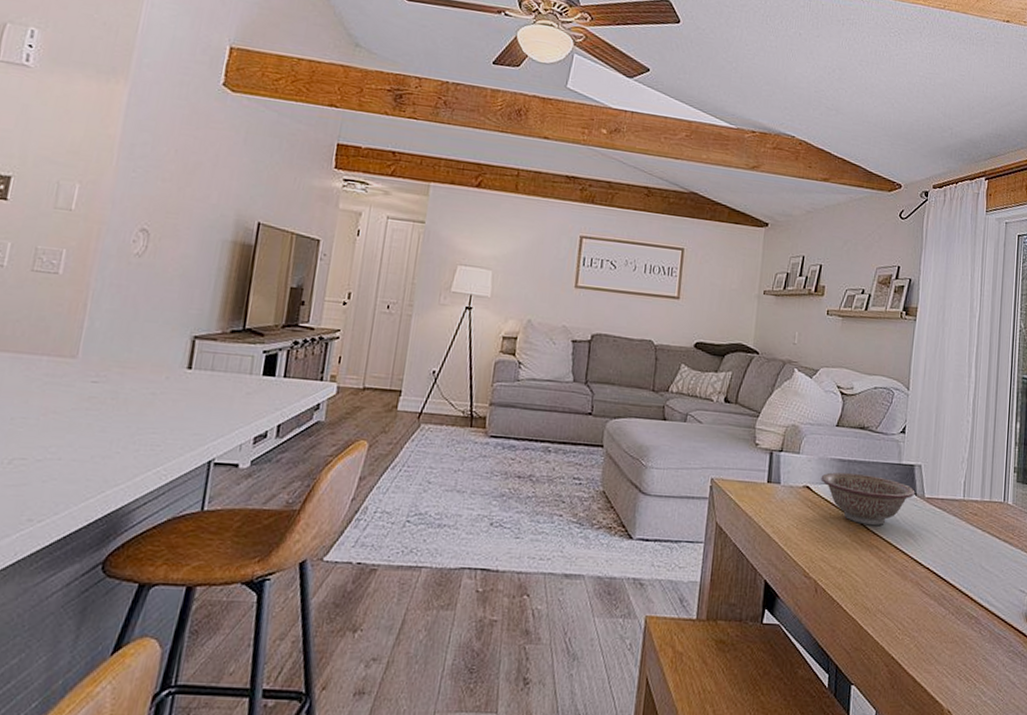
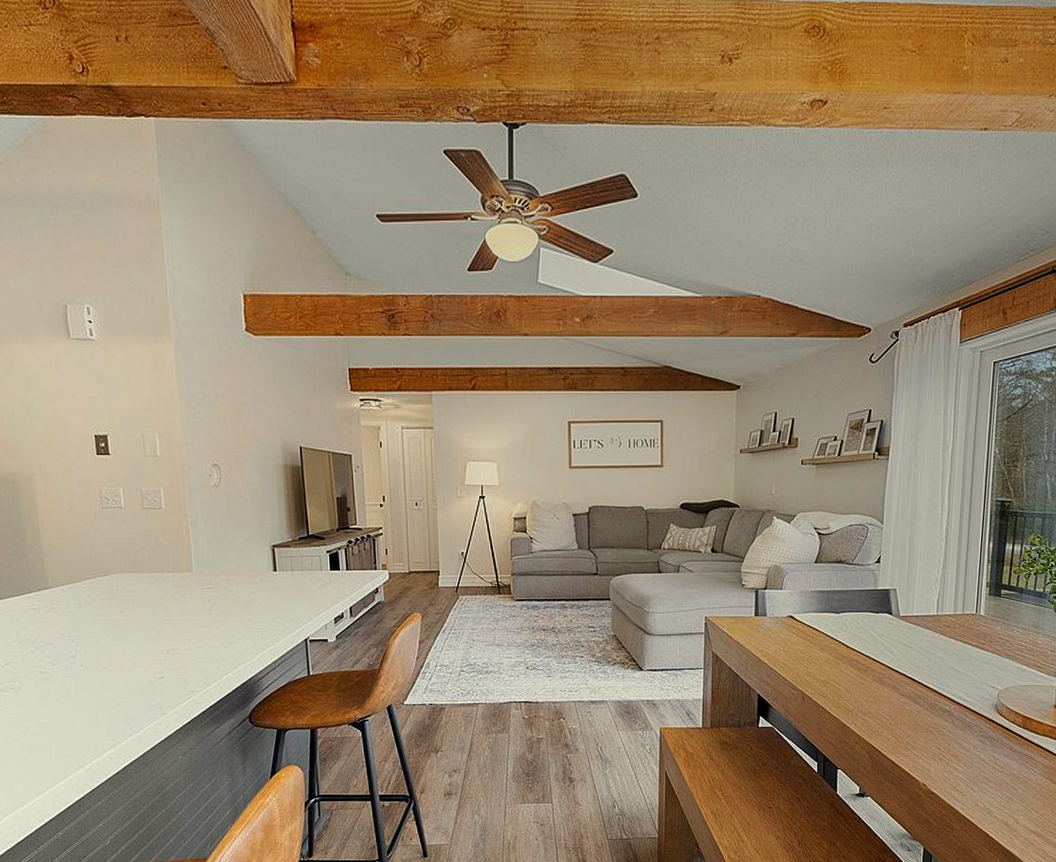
decorative bowl: present [821,472,916,525] -> none [803,601,891,643]

